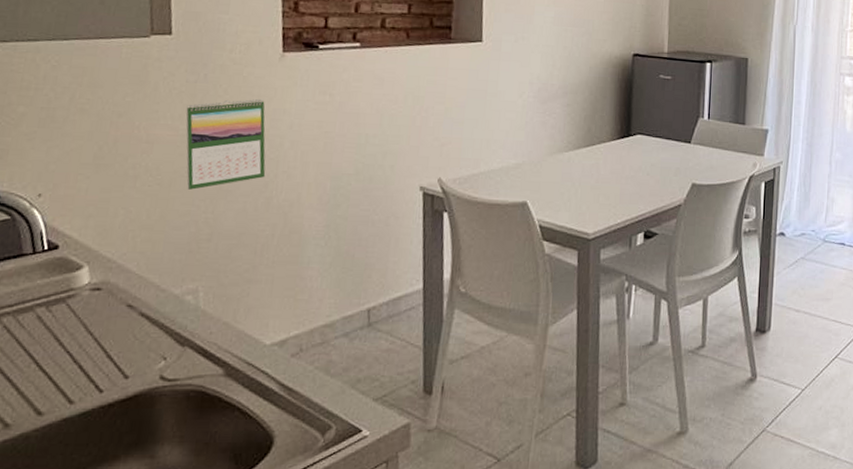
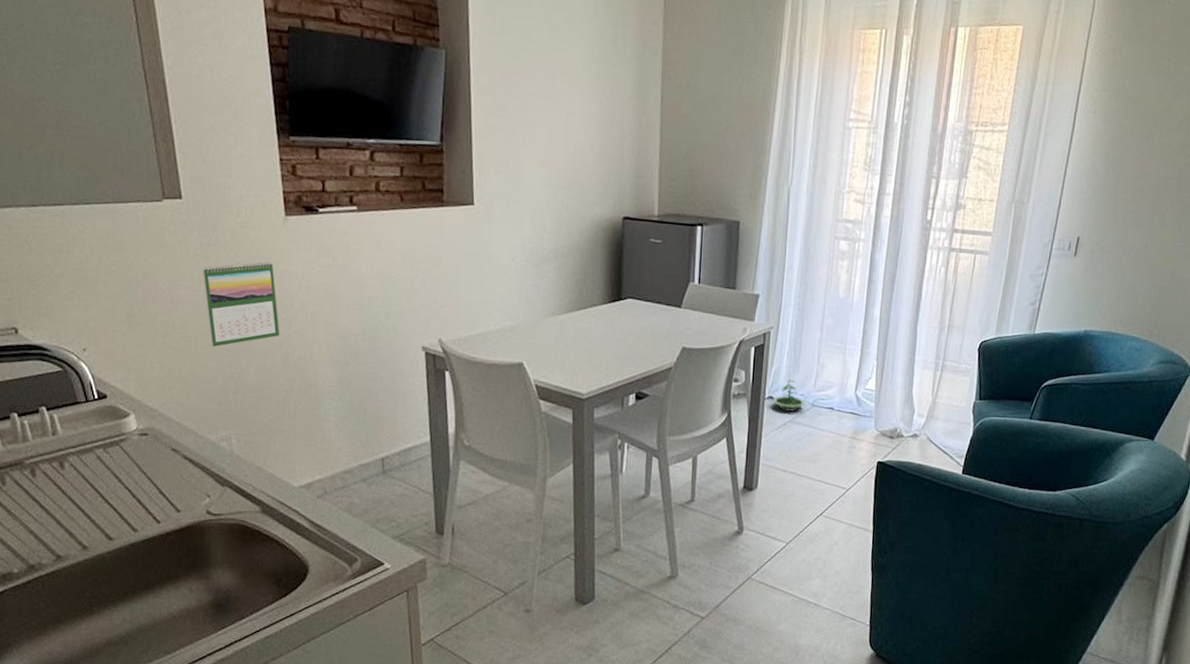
terrarium: none [784,214,817,248] -> present [773,379,805,412]

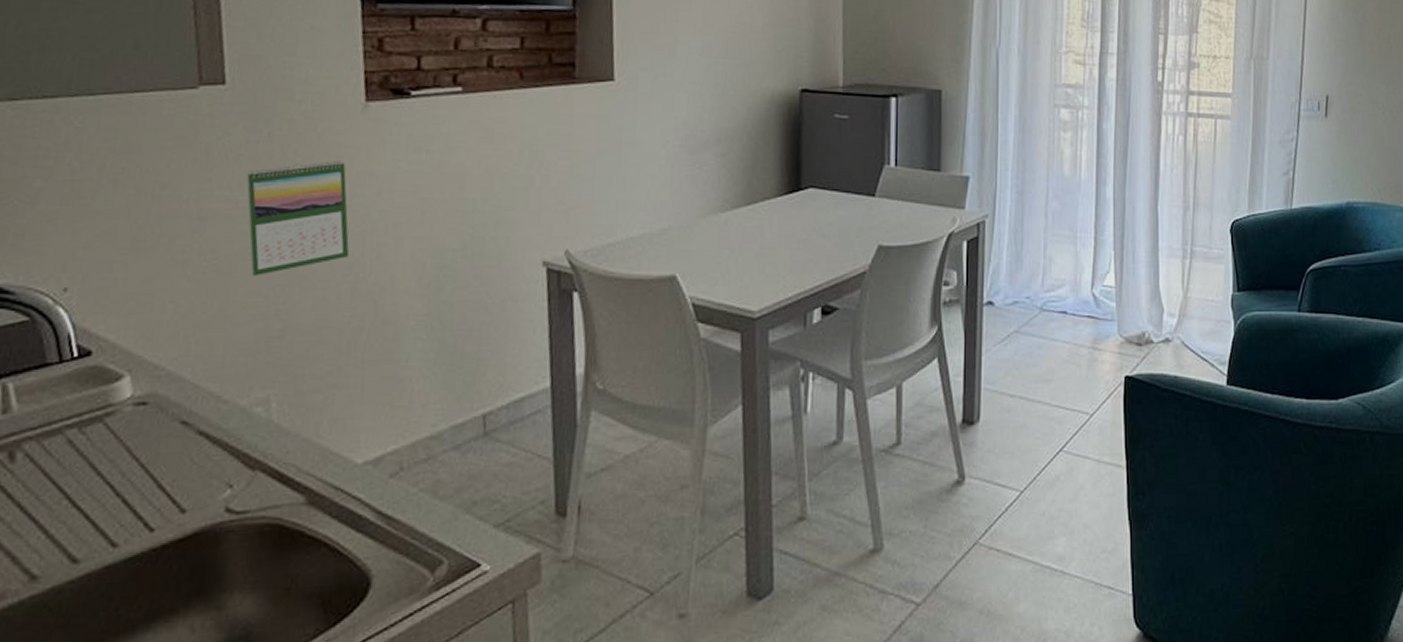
terrarium: present [773,379,805,412] -> none [993,278,1032,319]

